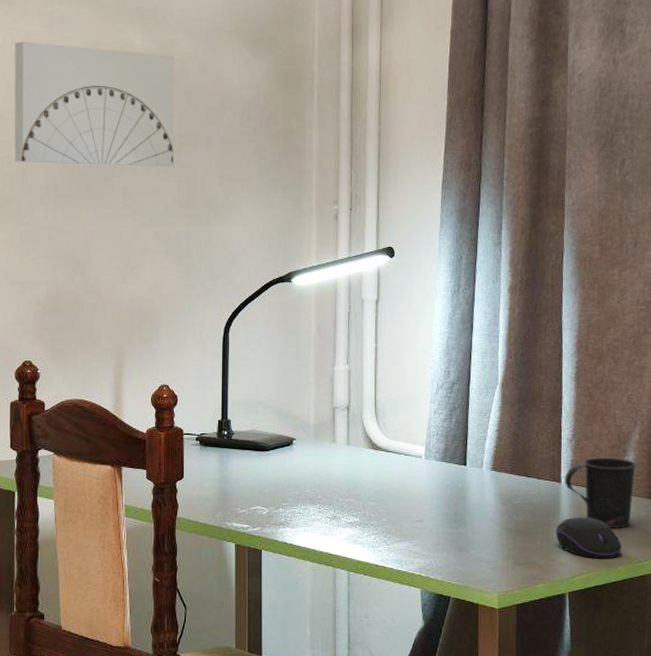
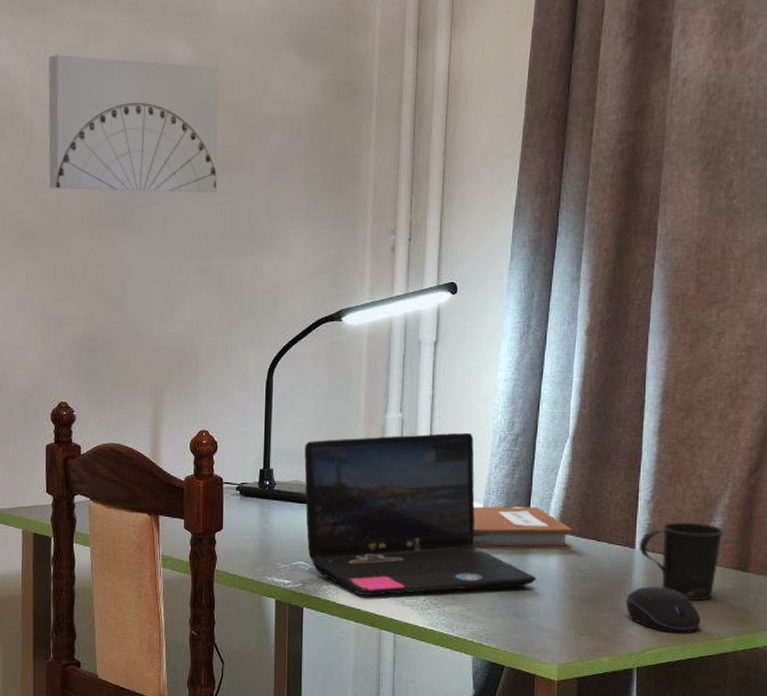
laptop: none [260,381,475,536] -> present [304,432,536,596]
notebook: none [416,447,506,488] -> present [472,506,572,550]

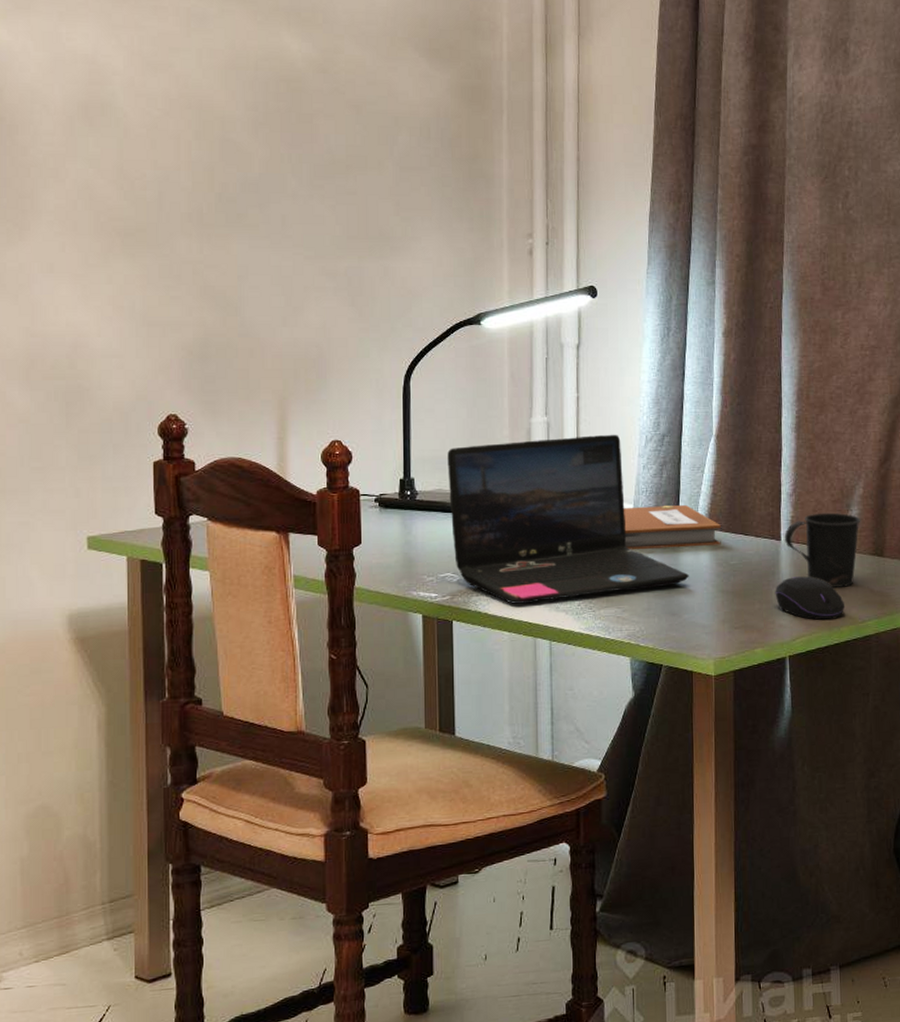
wall art: present [48,55,219,192] -> none [145,42,341,192]

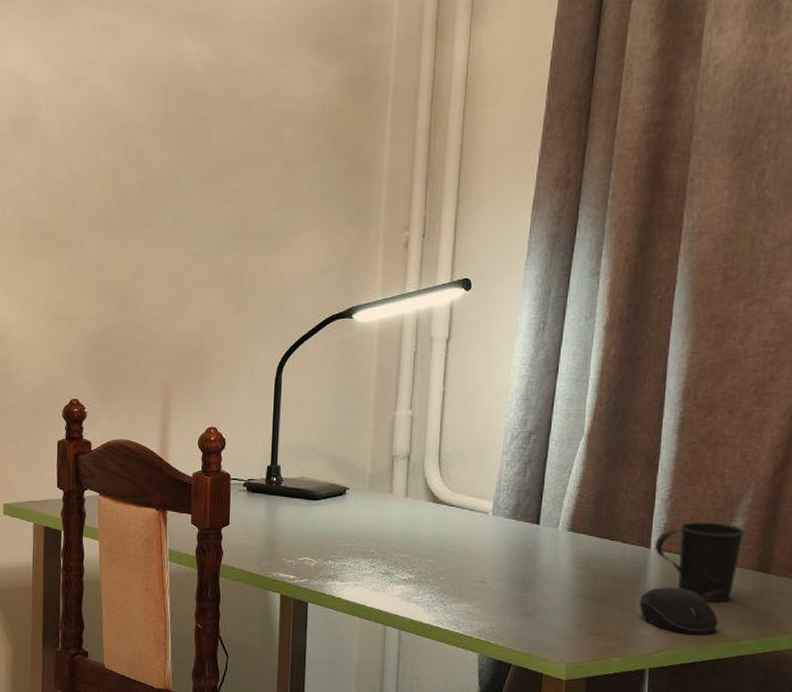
laptop: present [447,434,689,604] -> none [312,430,546,592]
notebook: present [624,505,721,549] -> none [481,504,585,549]

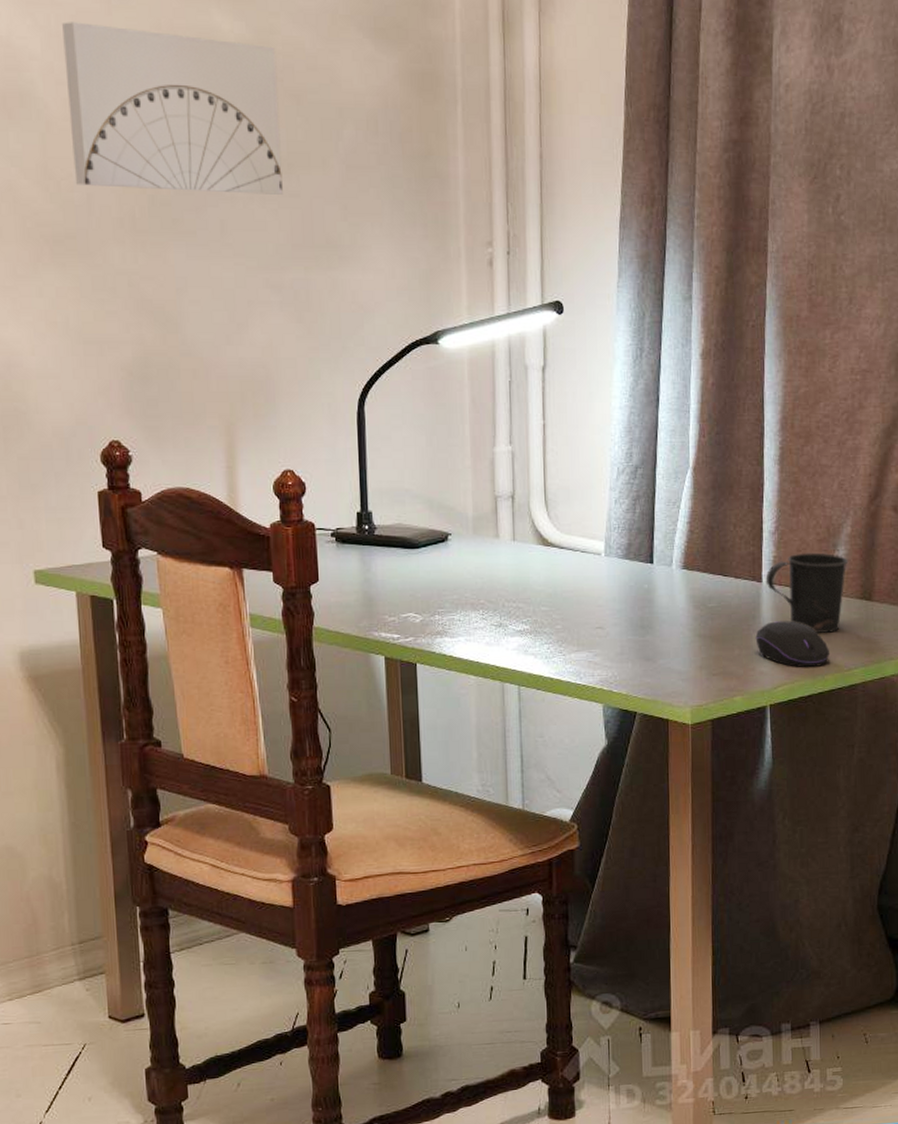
wall art: none [63,57,234,192] -> present [62,22,283,195]

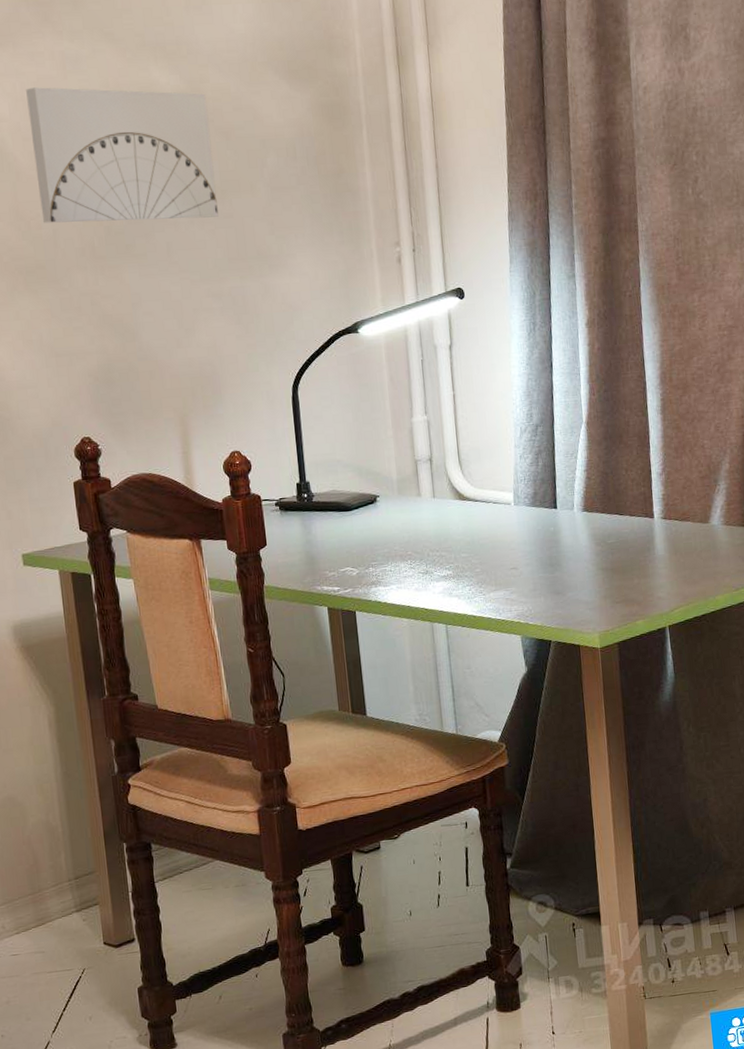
computer mouse: present [755,621,830,668] -> none [651,550,719,591]
mug: present [765,552,849,633] -> none [657,488,729,559]

